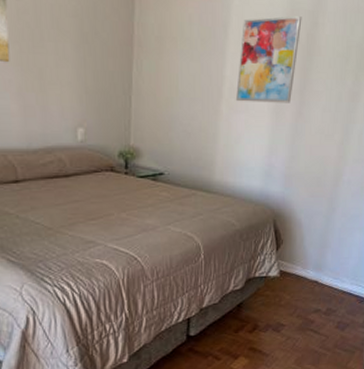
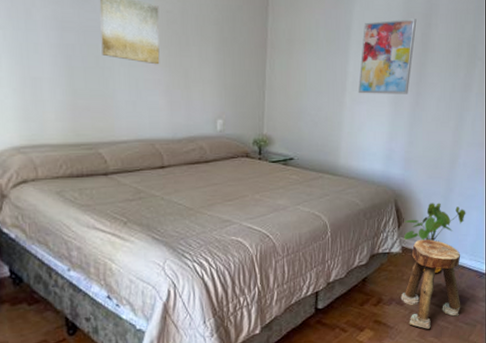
stool: none [277,263,342,356] -> present [400,239,461,329]
house plant: none [281,223,349,298] -> present [403,203,466,273]

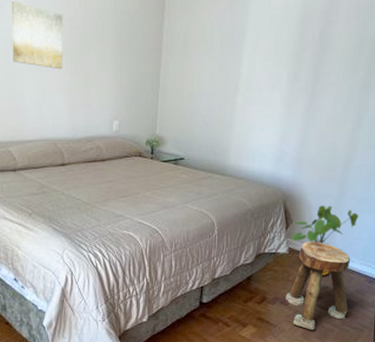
wall art: present [359,18,417,94] -> none [251,16,315,95]

